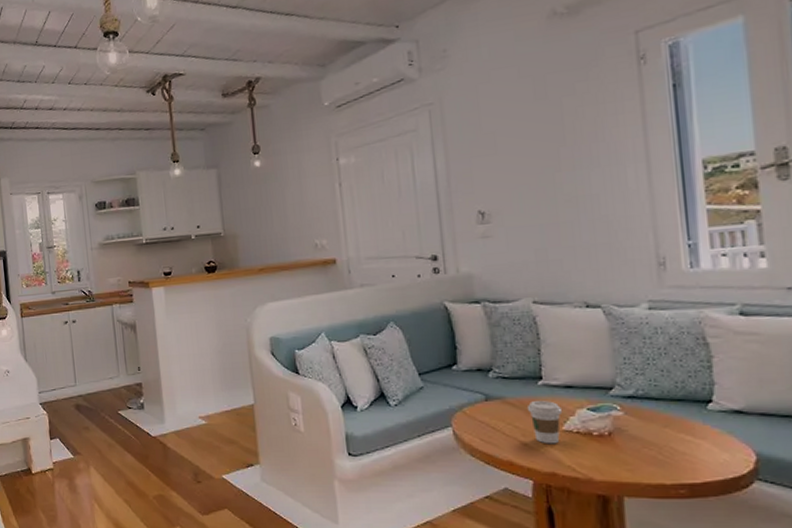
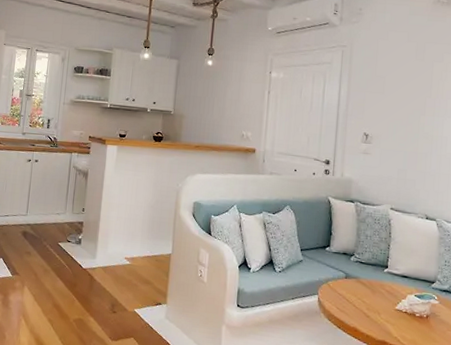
coffee cup: present [526,401,563,444] -> none [373,284,398,319]

